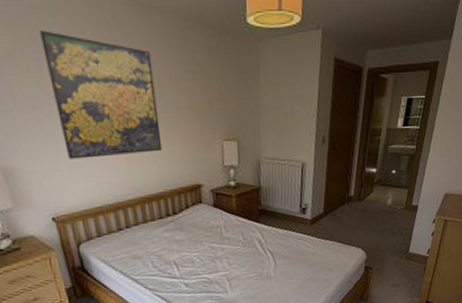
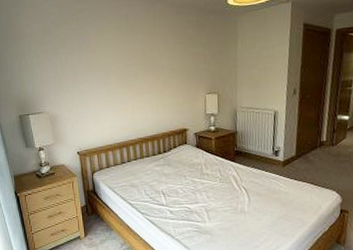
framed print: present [39,30,163,160] -> none [83,23,159,110]

